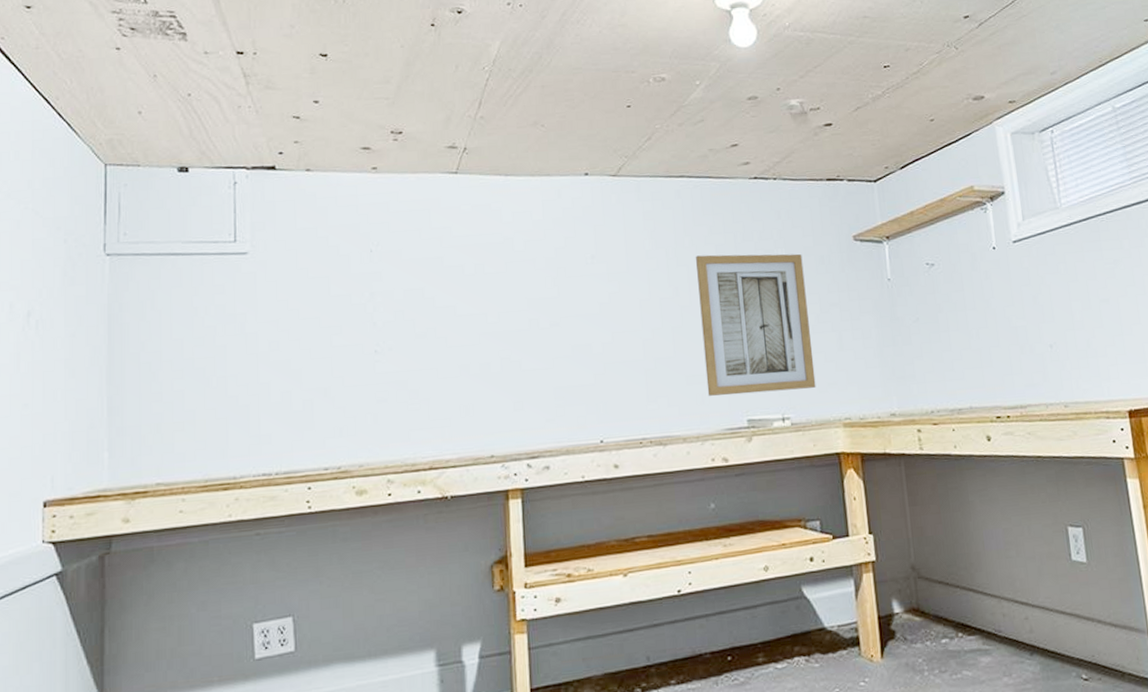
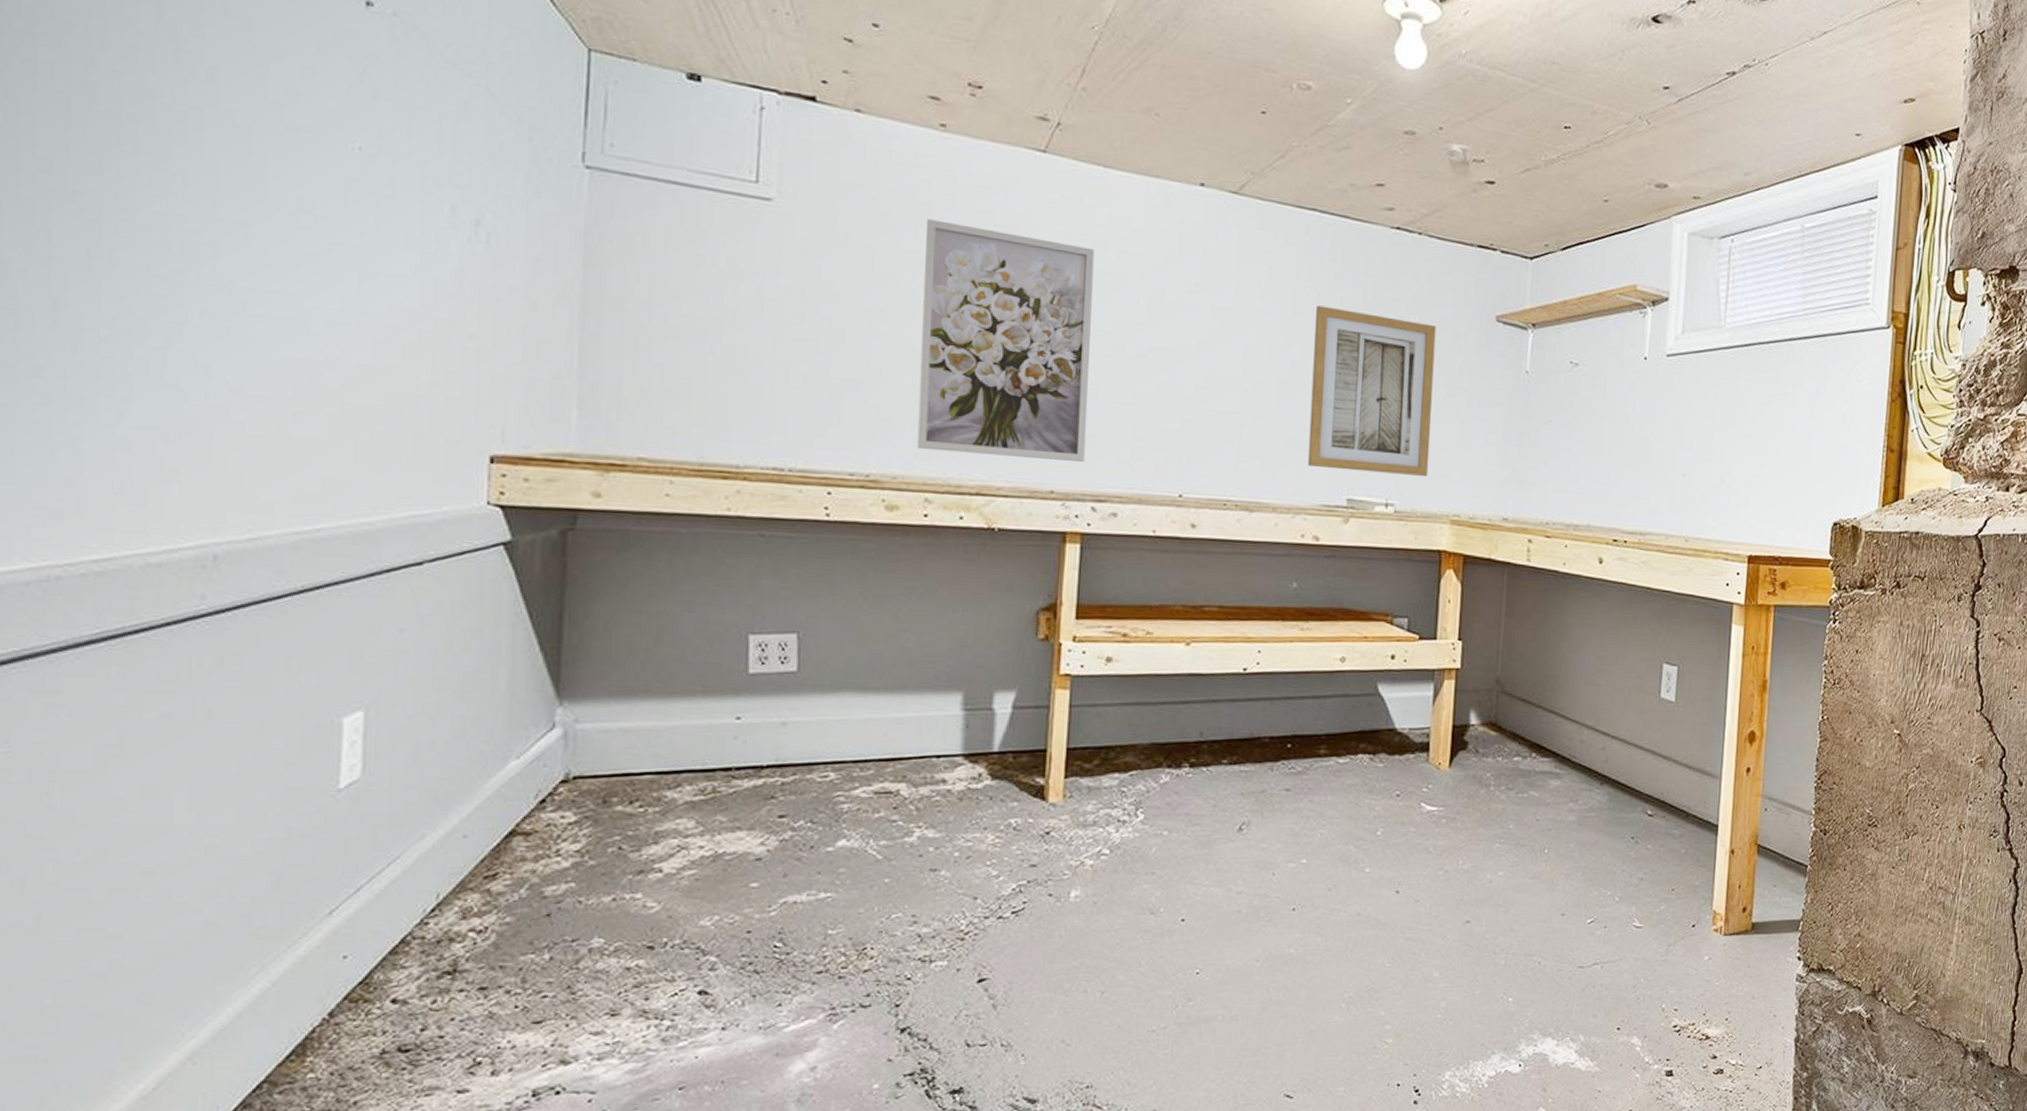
wall art: none [369,243,517,438] -> present [917,219,1095,462]

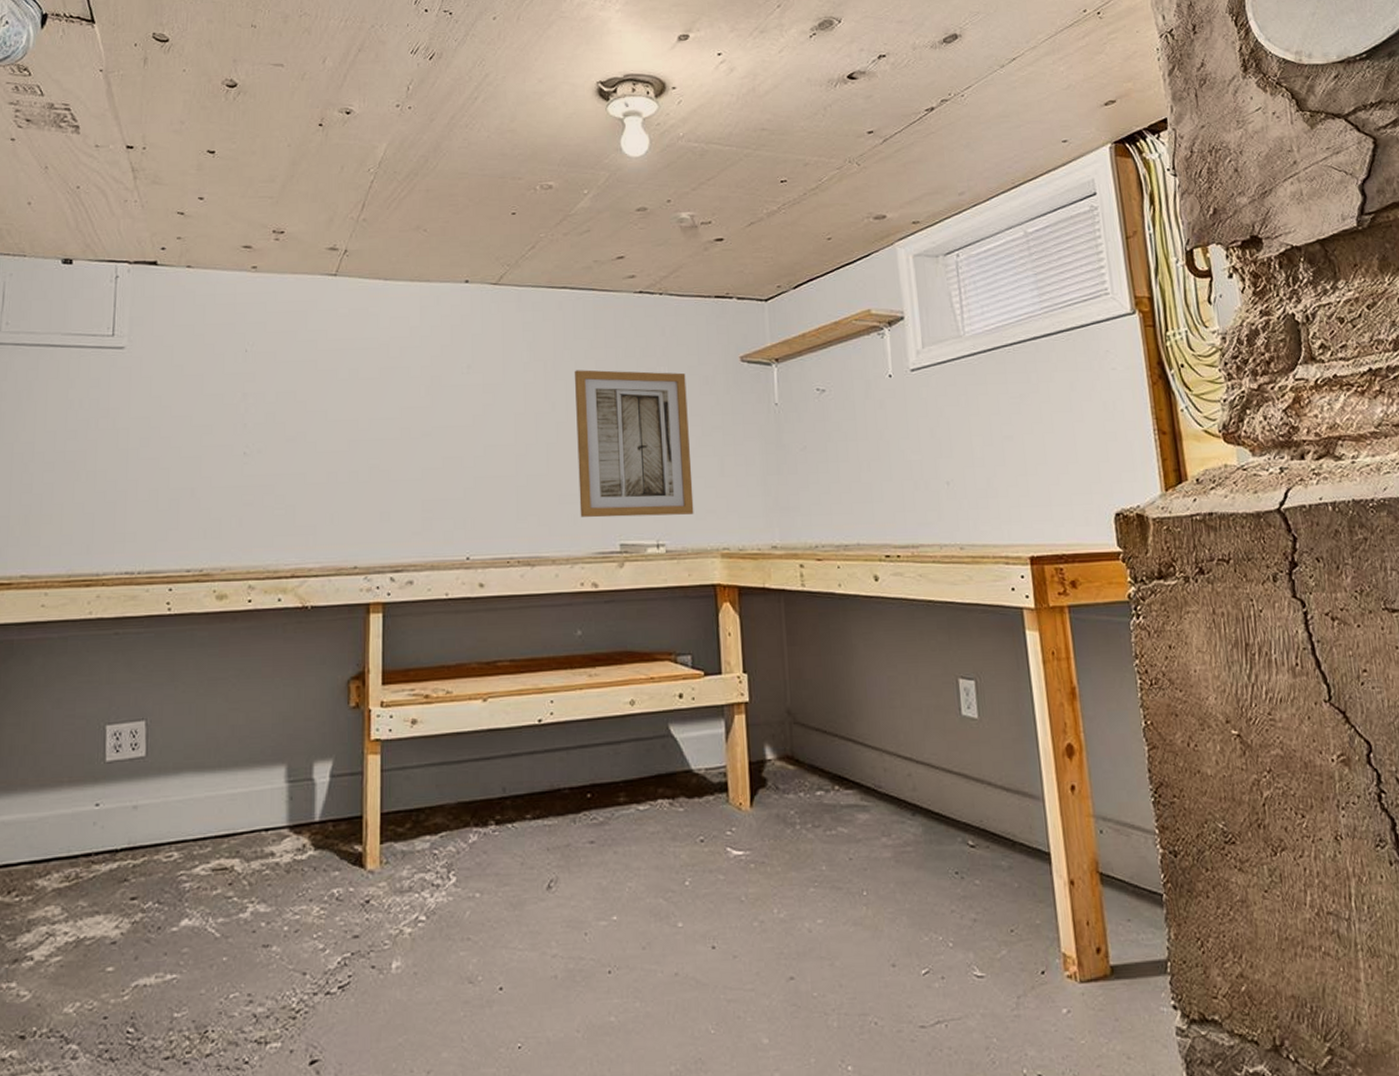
wall art: present [917,219,1095,462] -> none [241,344,382,542]

